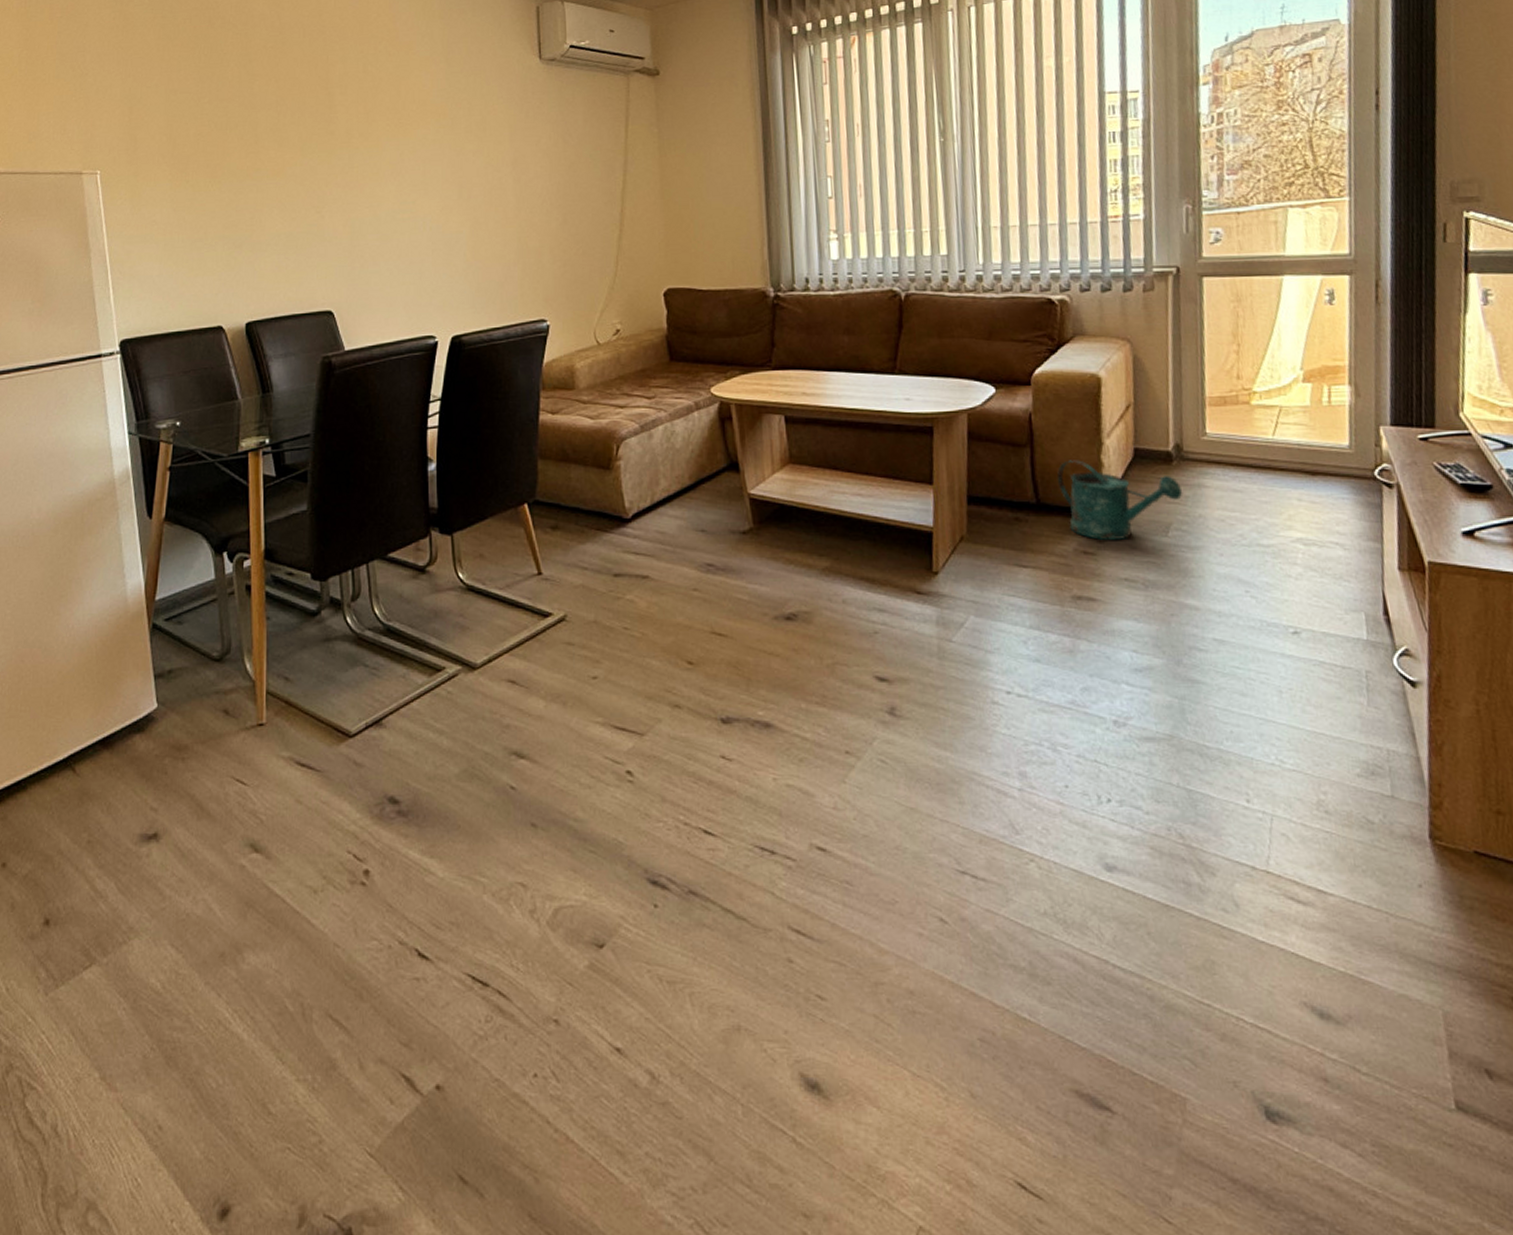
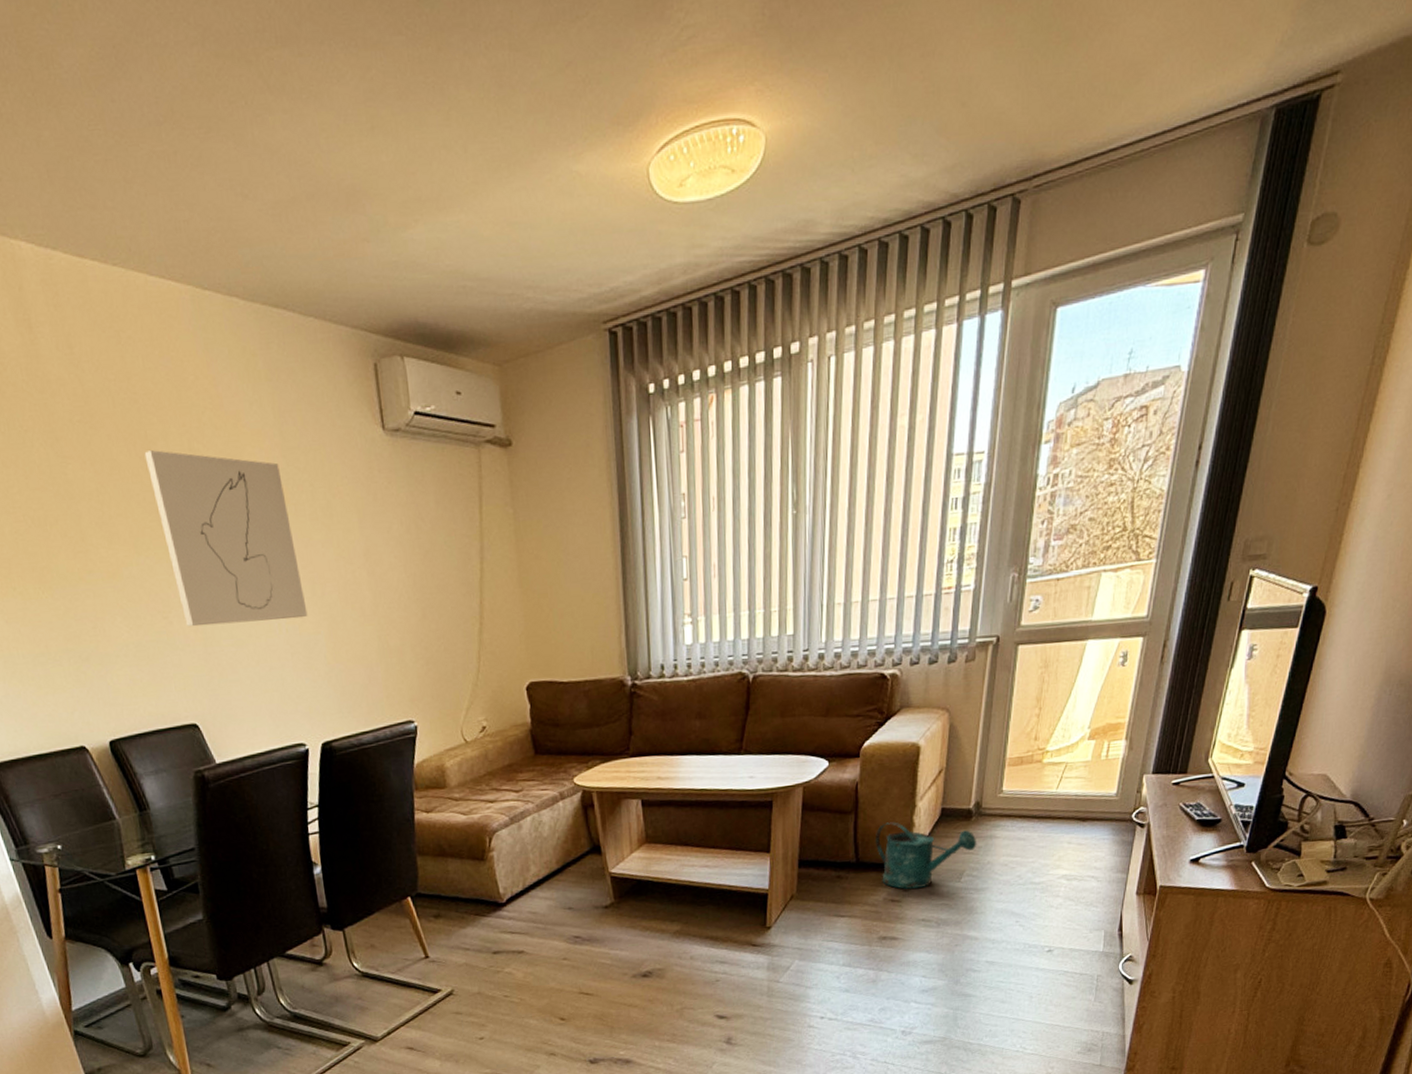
wall art: none [323,71,452,222] -> present [144,450,308,627]

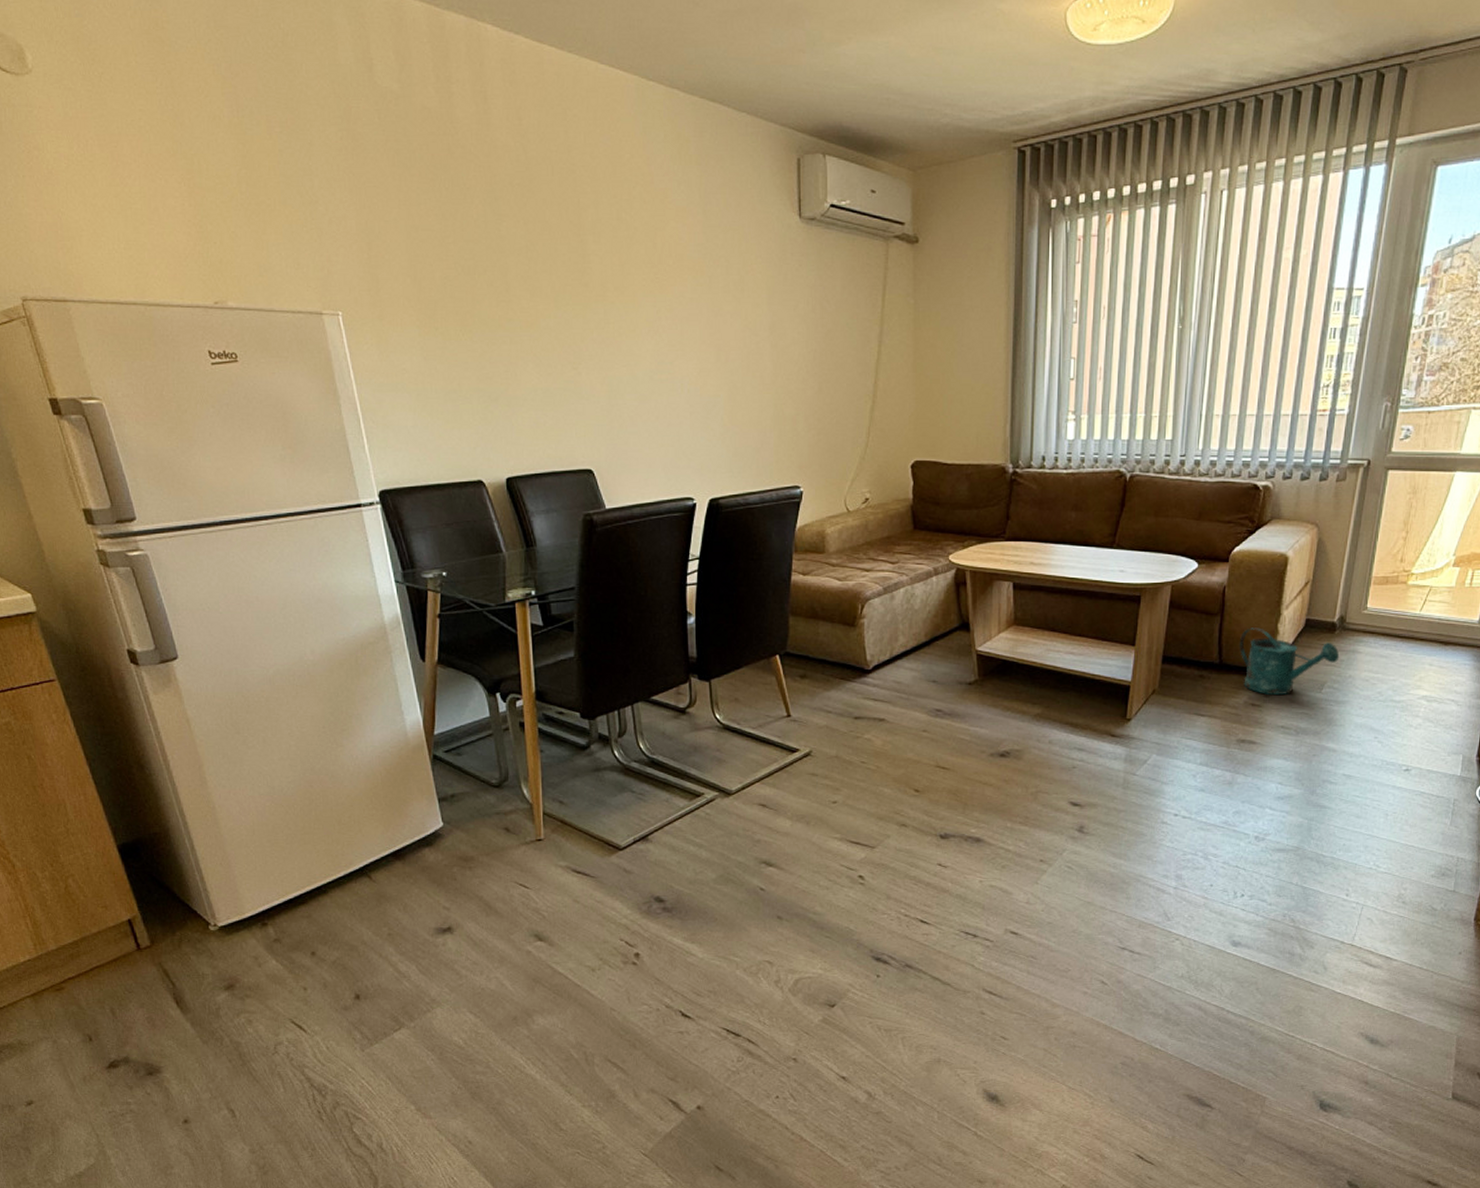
wall art: present [144,450,308,627] -> none [575,216,710,381]

